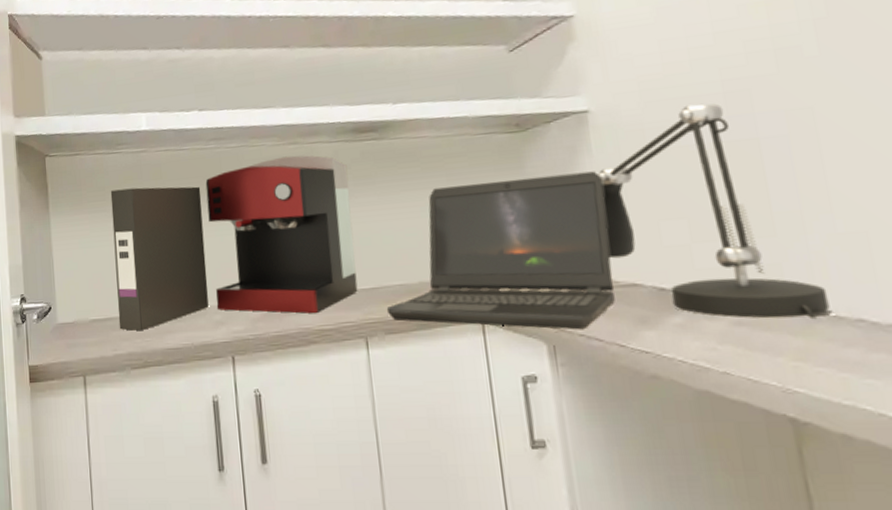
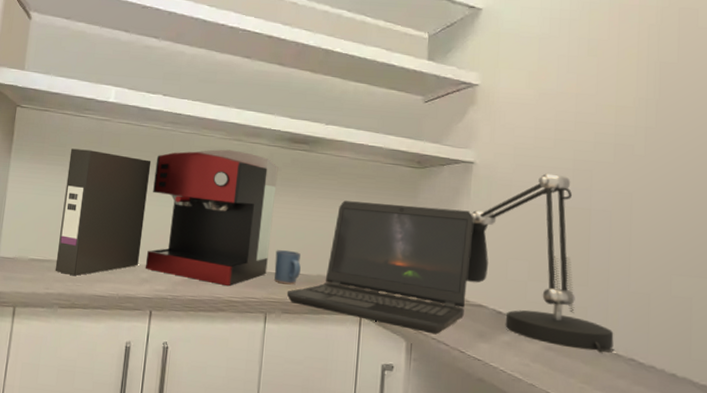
mug: none [363,259,398,300] -> present [274,250,301,285]

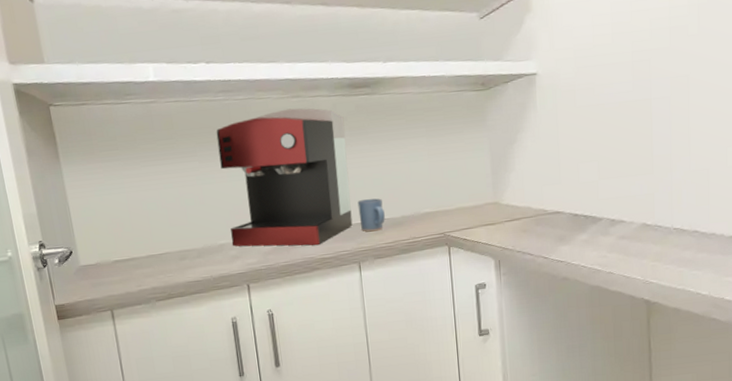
binder: present [55,148,152,276] -> none [122,136,225,268]
laptop computer: present [286,200,474,335] -> none [375,124,544,249]
desk lamp: present [466,173,615,353] -> none [539,70,680,234]

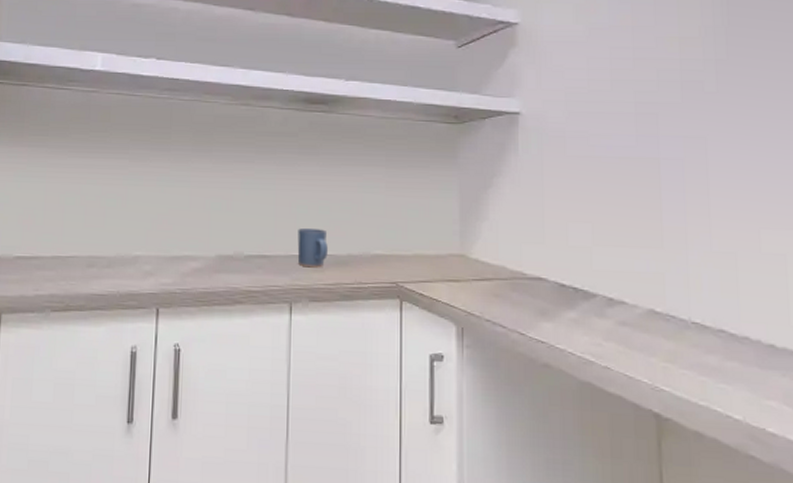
coffee maker: present [216,108,353,247] -> none [148,116,294,273]

